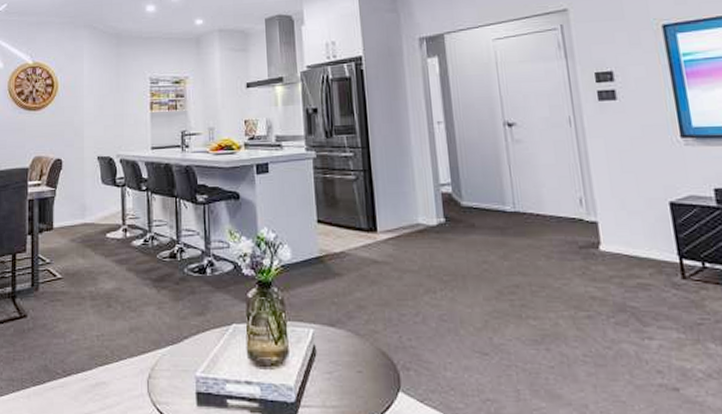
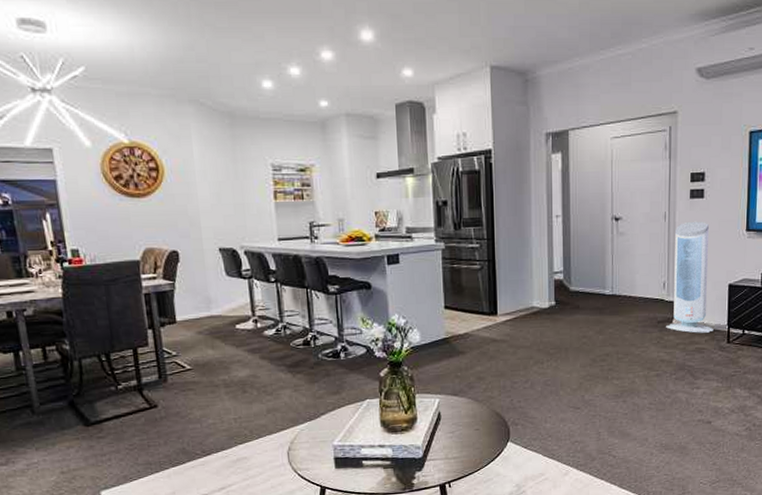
air purifier: none [585,126,659,264] -> present [666,221,714,333]

